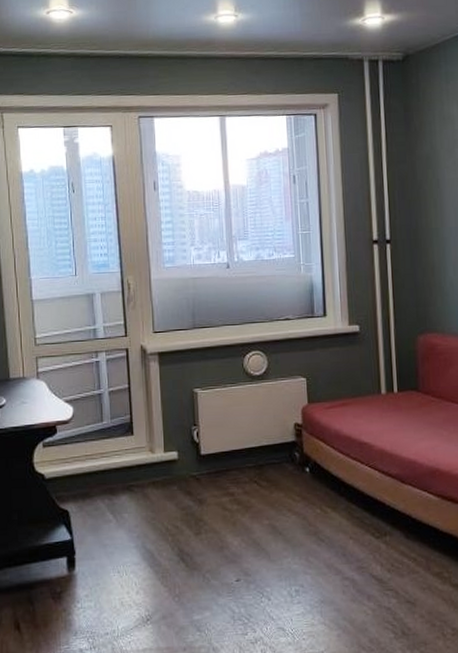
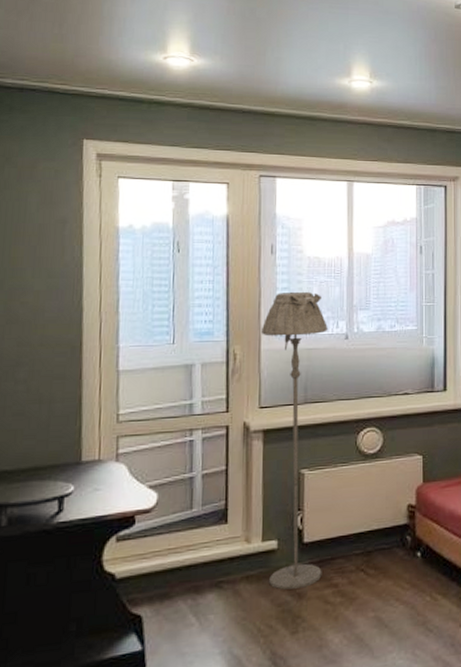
floor lamp: none [150,224,219,496] -> present [260,291,328,590]

